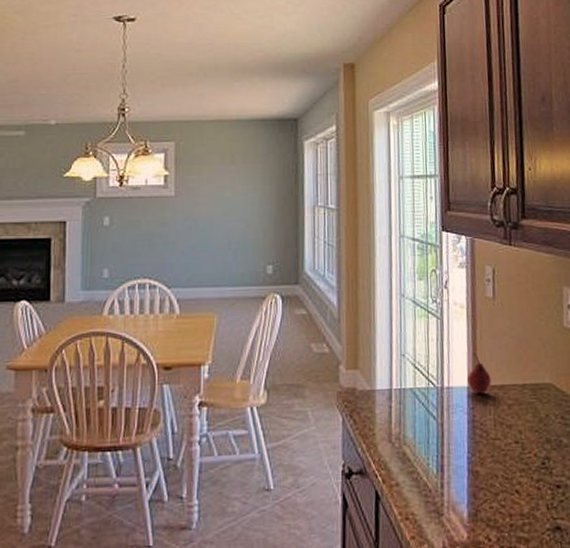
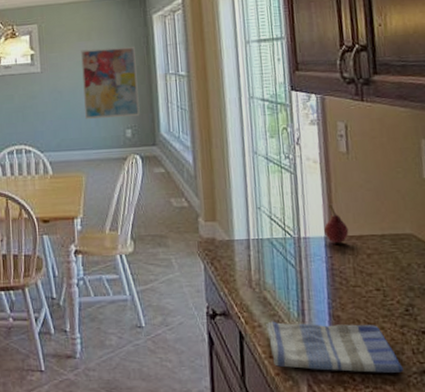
wall art: none [222,173,283,252] -> present [81,46,140,119]
dish towel: none [403,479,538,532] -> present [265,321,404,373]

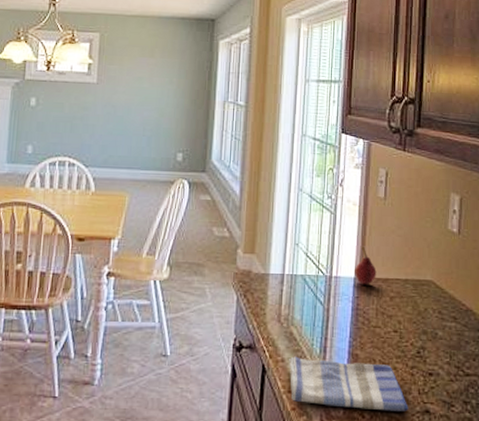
wall art: present [81,46,140,119] -> none [137,66,197,141]

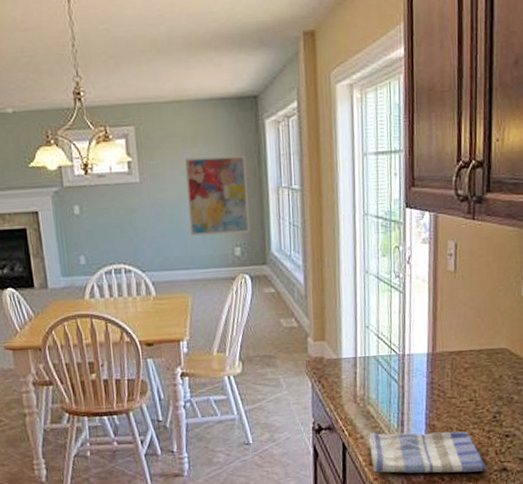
wall art: none [137,66,197,141] -> present [185,155,250,236]
fruit: present [355,247,377,284] -> none [427,323,450,359]

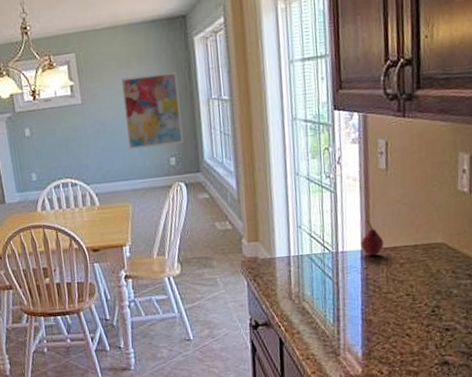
dish towel: present [367,431,486,474] -> none [303,325,427,367]
fruit: none [427,323,450,359] -> present [361,220,384,255]

